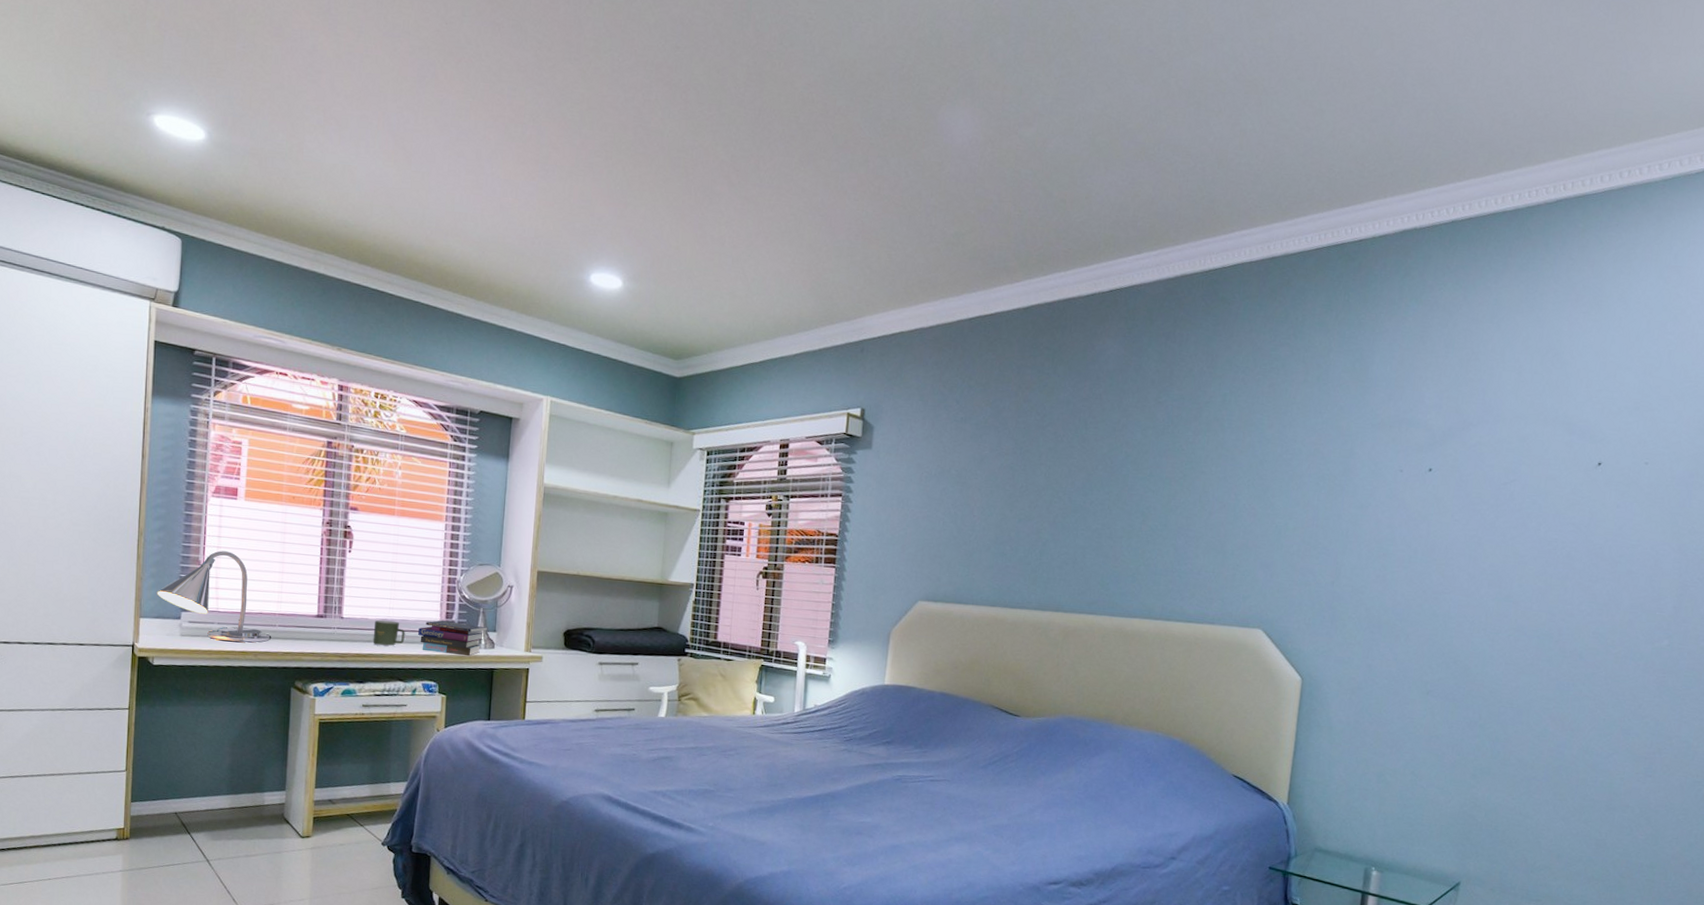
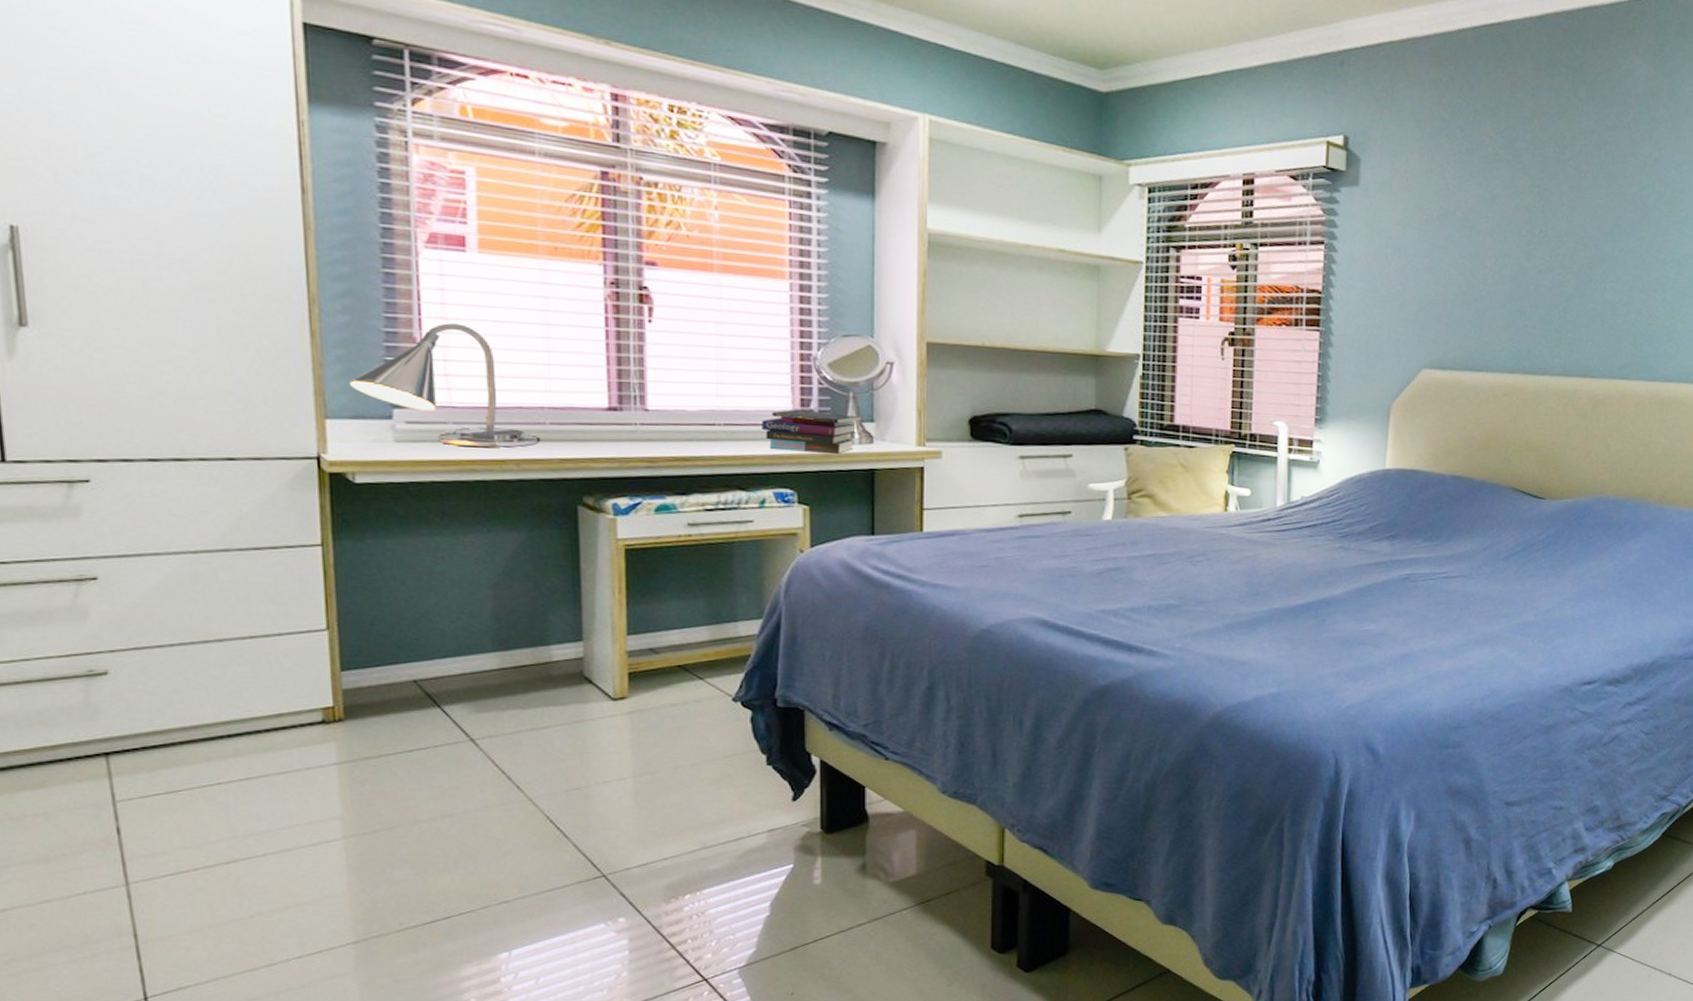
mug: present [373,619,405,647] -> none [695,411,743,446]

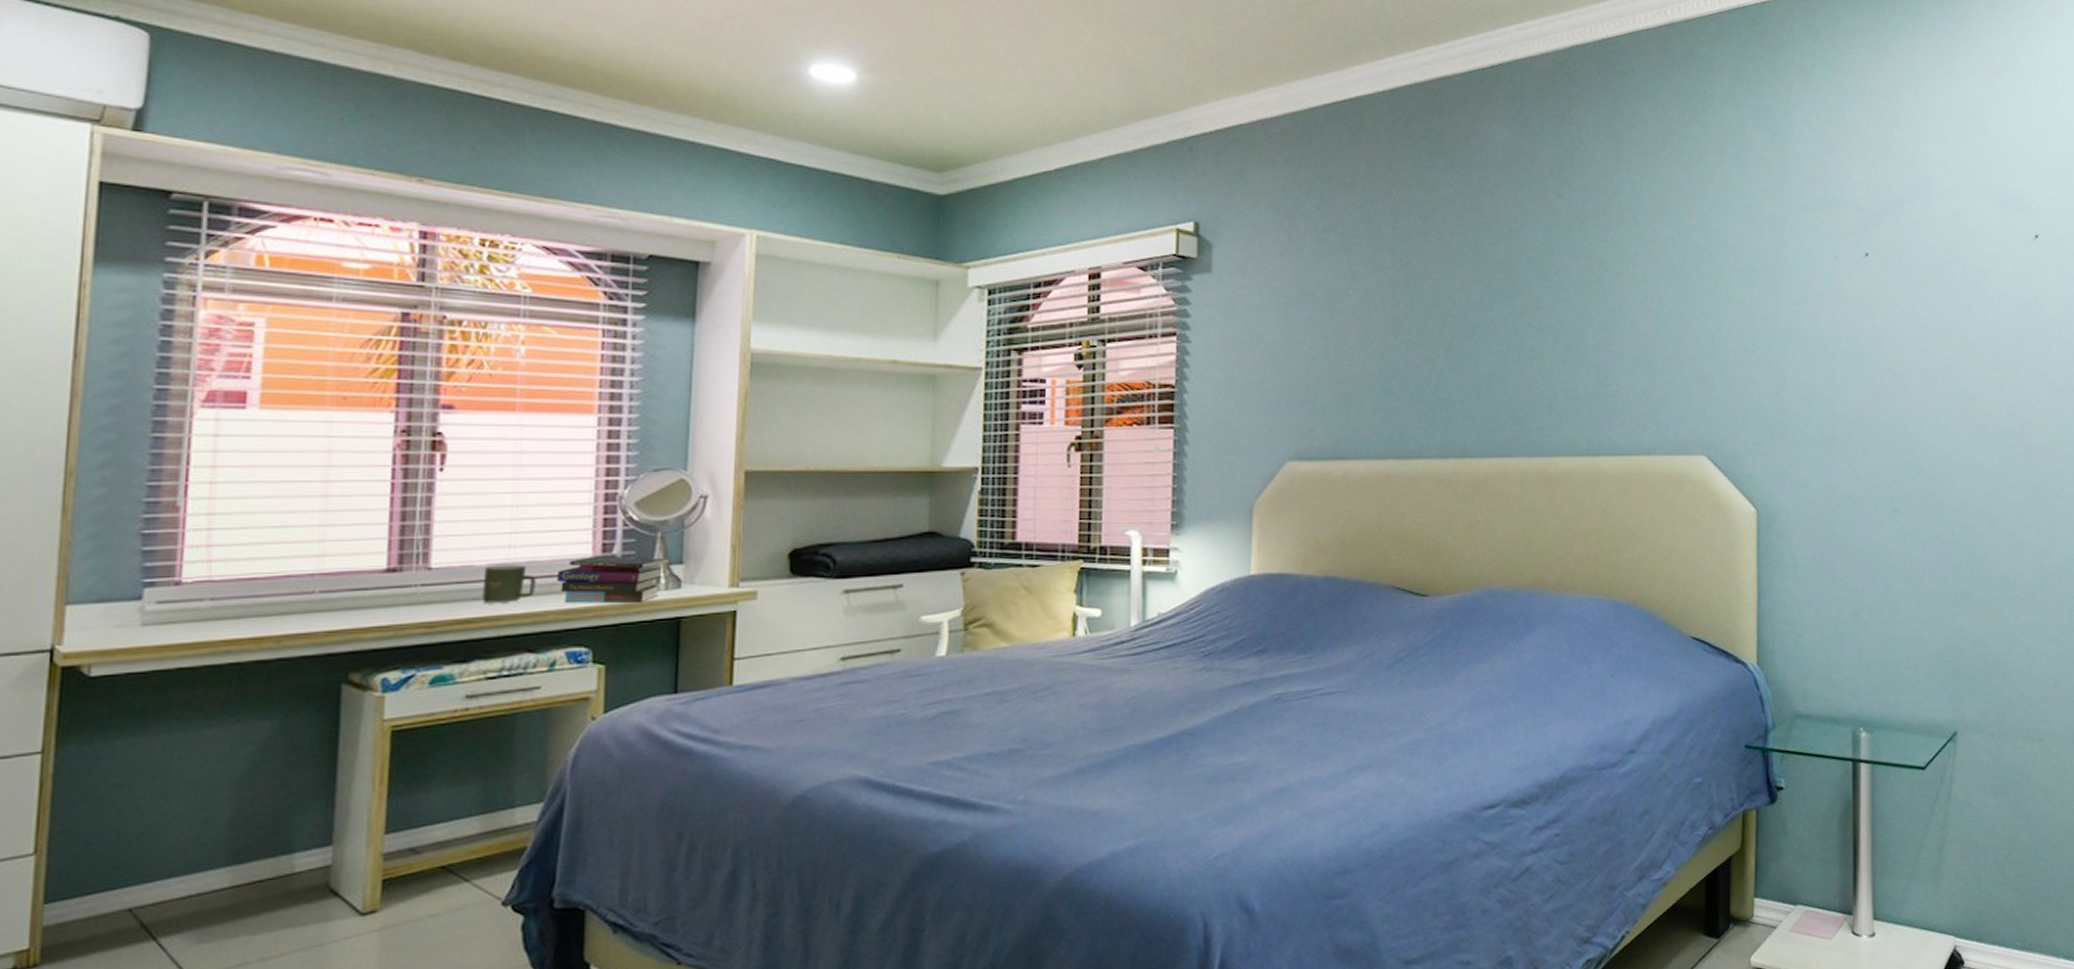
table lamp: present [349,323,541,448] -> none [97,488,307,626]
mug: none [695,411,743,446] -> present [482,564,536,604]

